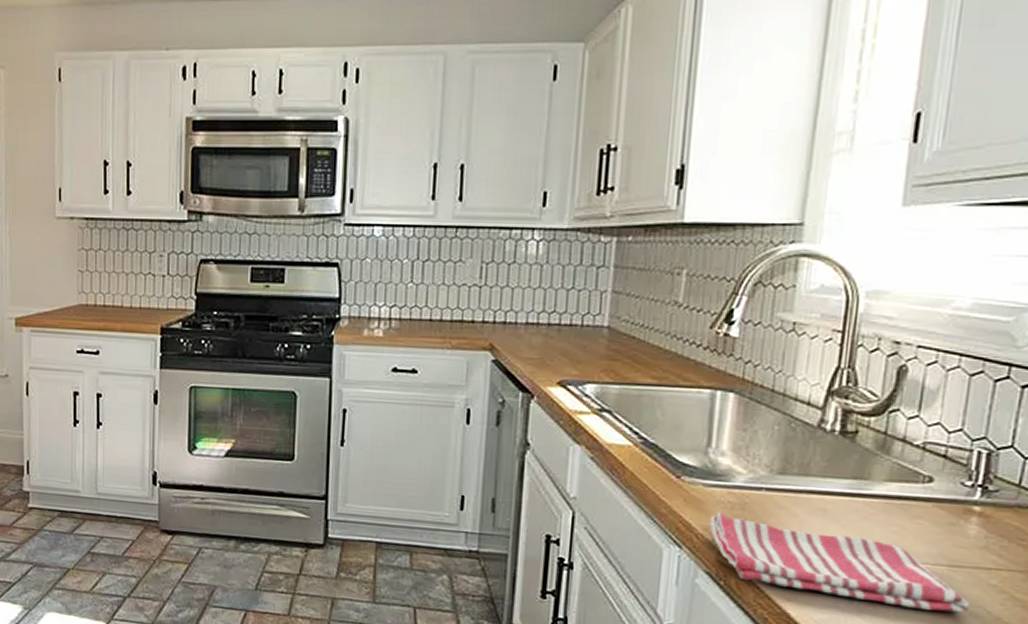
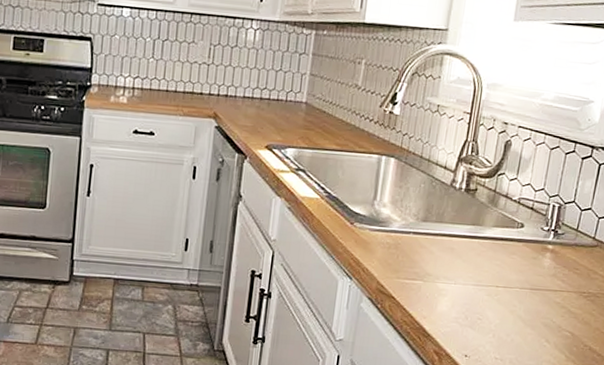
dish towel: present [709,512,970,613] -> none [372,251,543,324]

